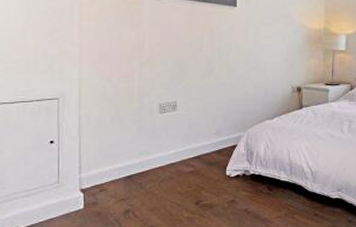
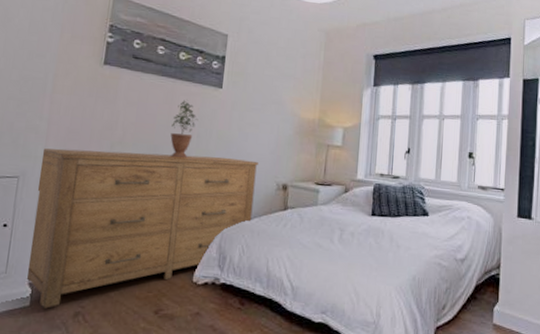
dresser: none [78,67,274,209] -> present [27,148,258,309]
potted plant: none [194,19,218,71] -> present [169,100,199,159]

